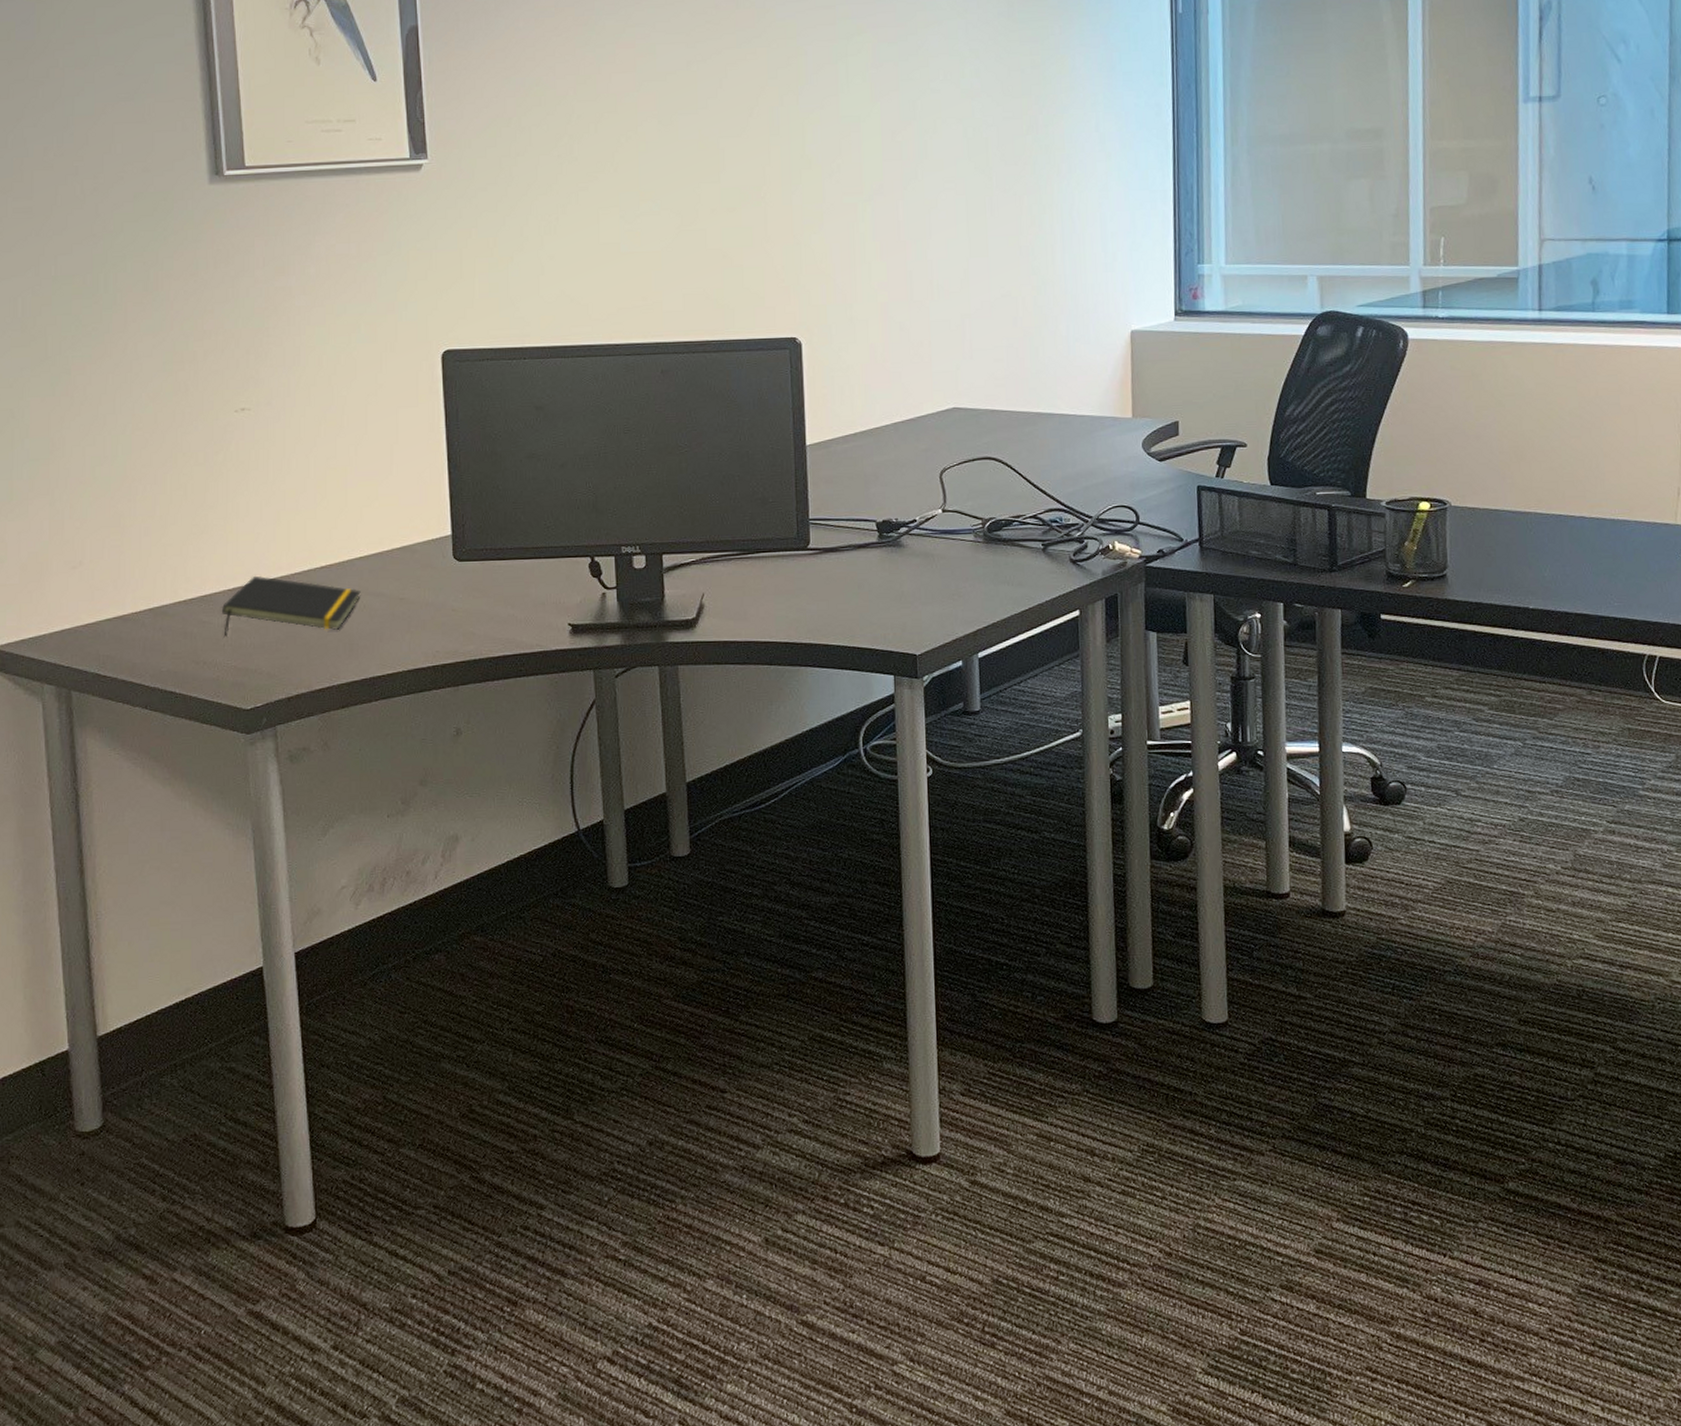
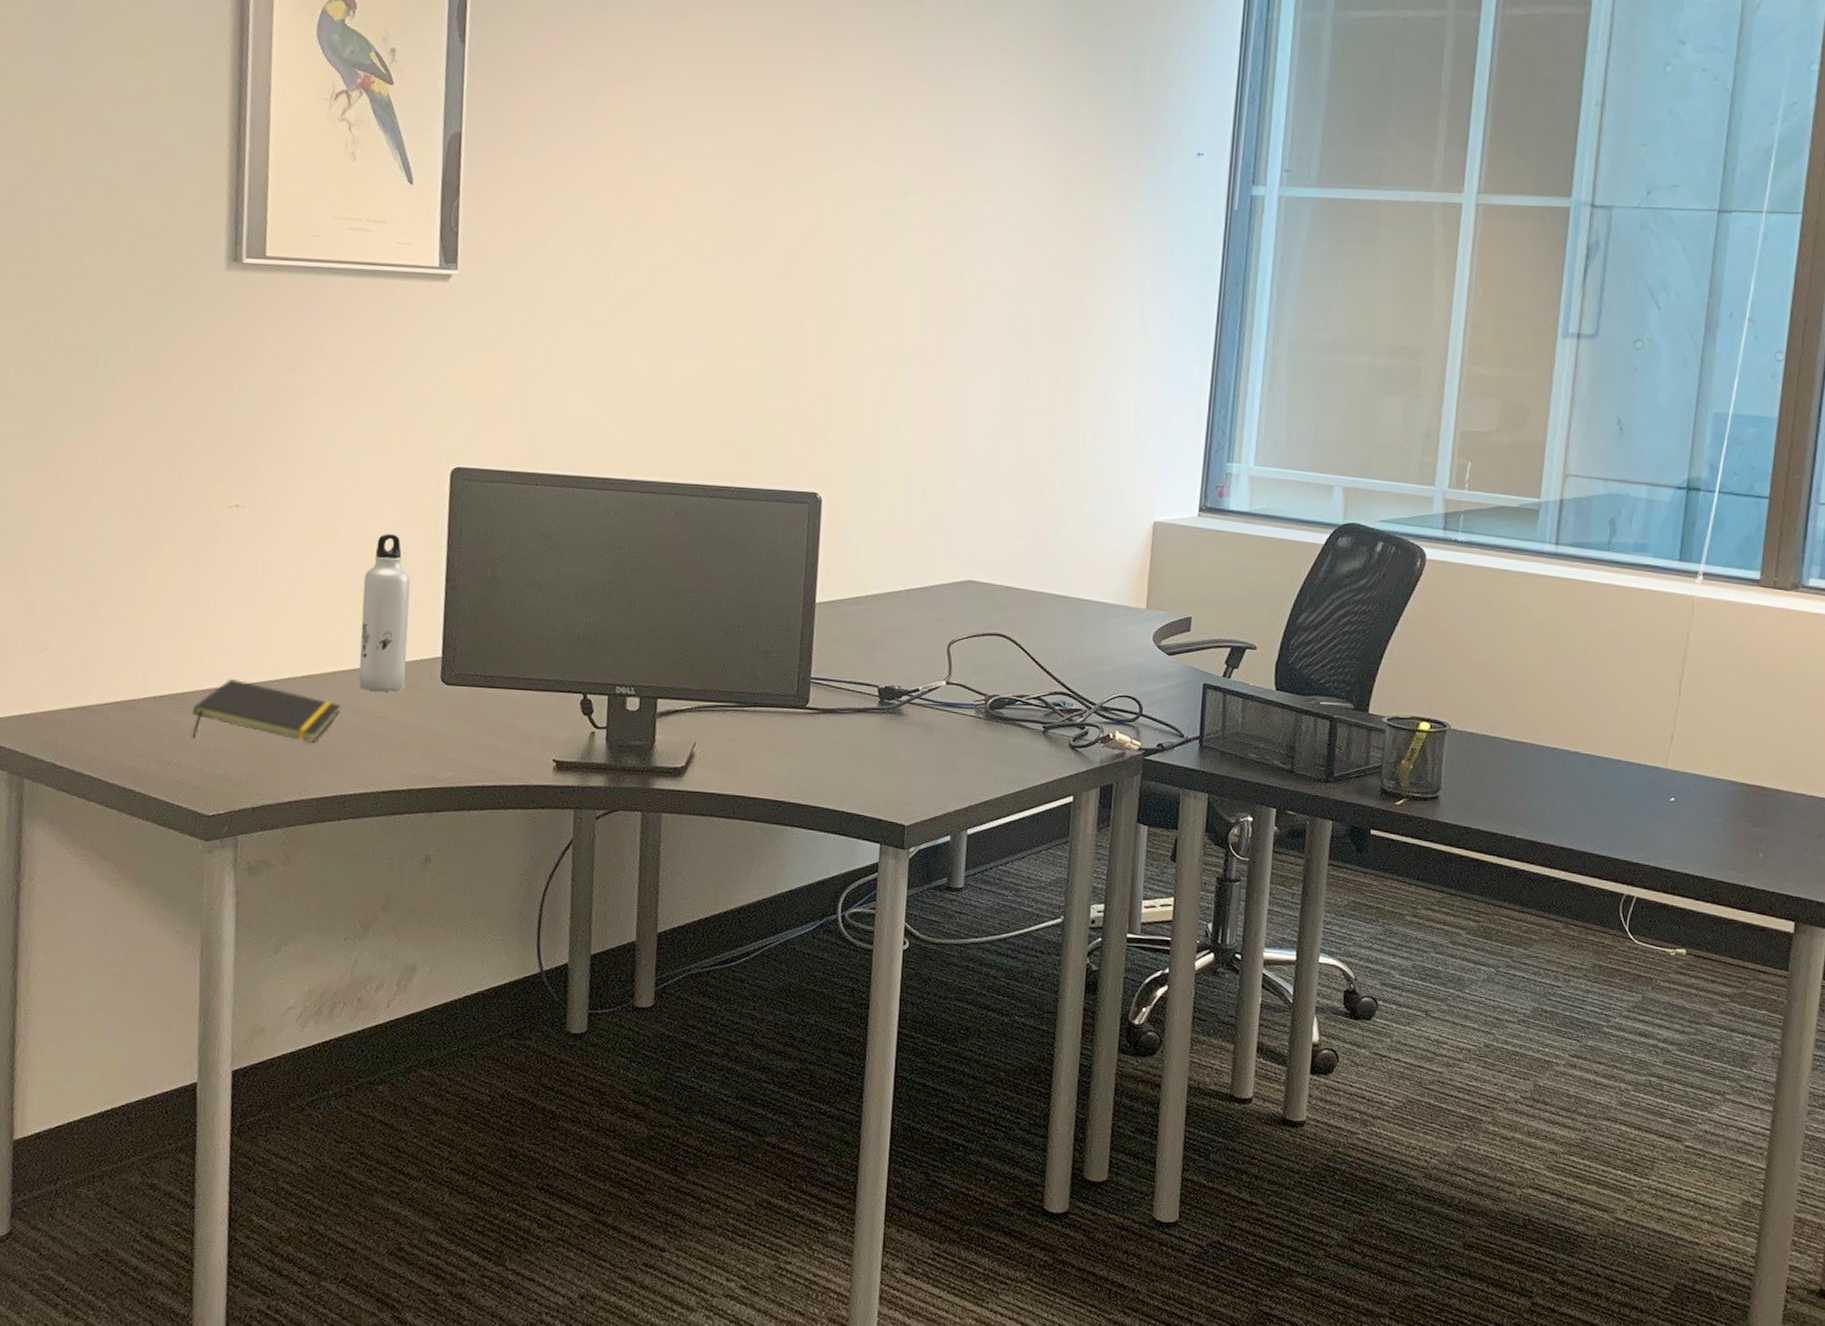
water bottle: none [370,421,419,574] -> present [358,534,410,692]

